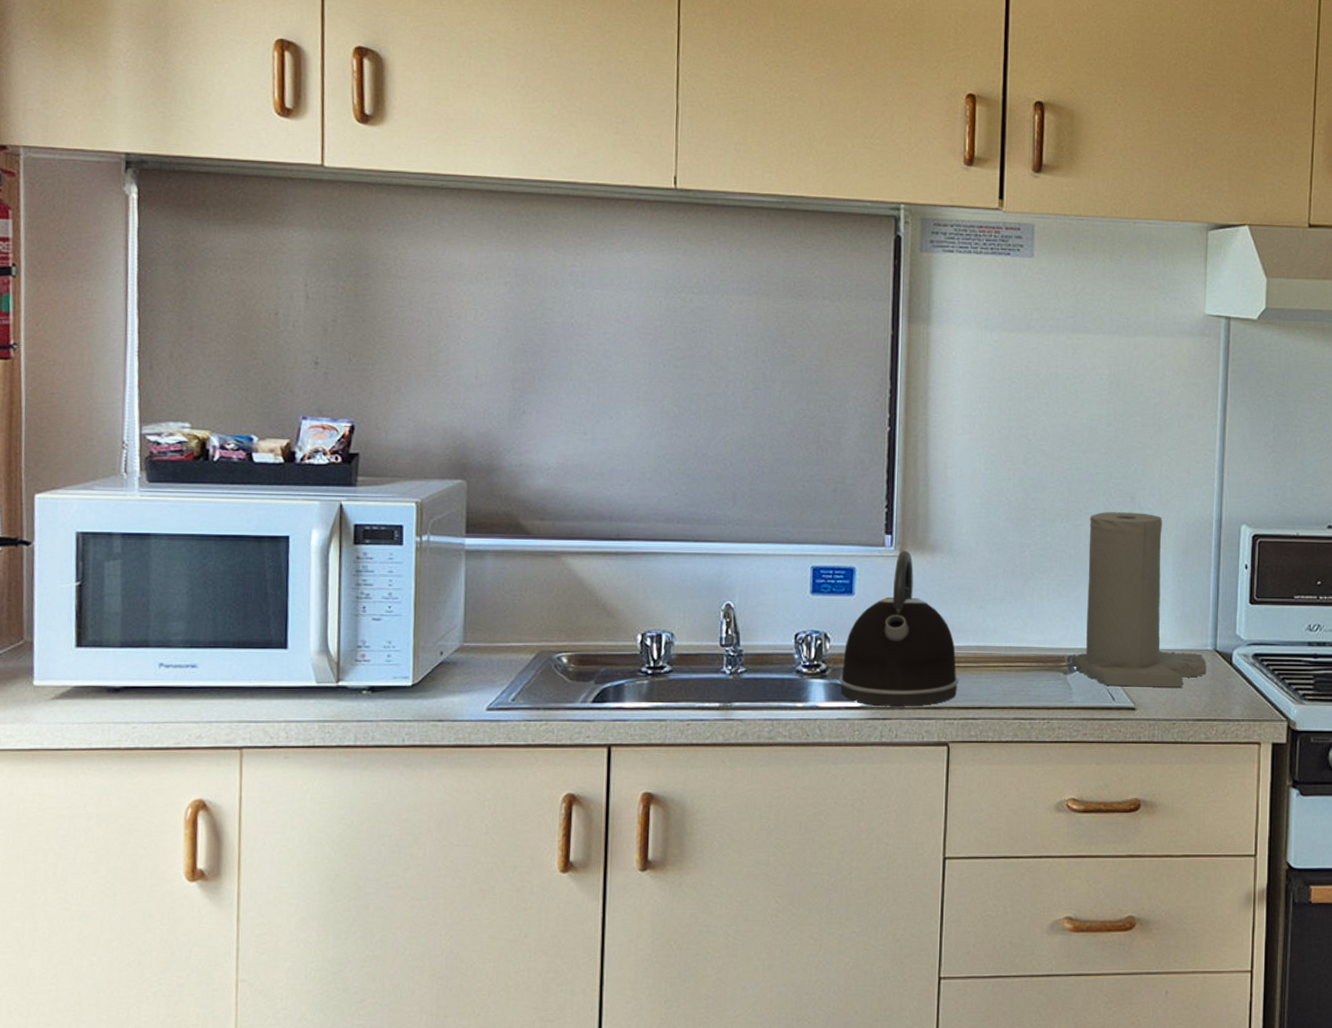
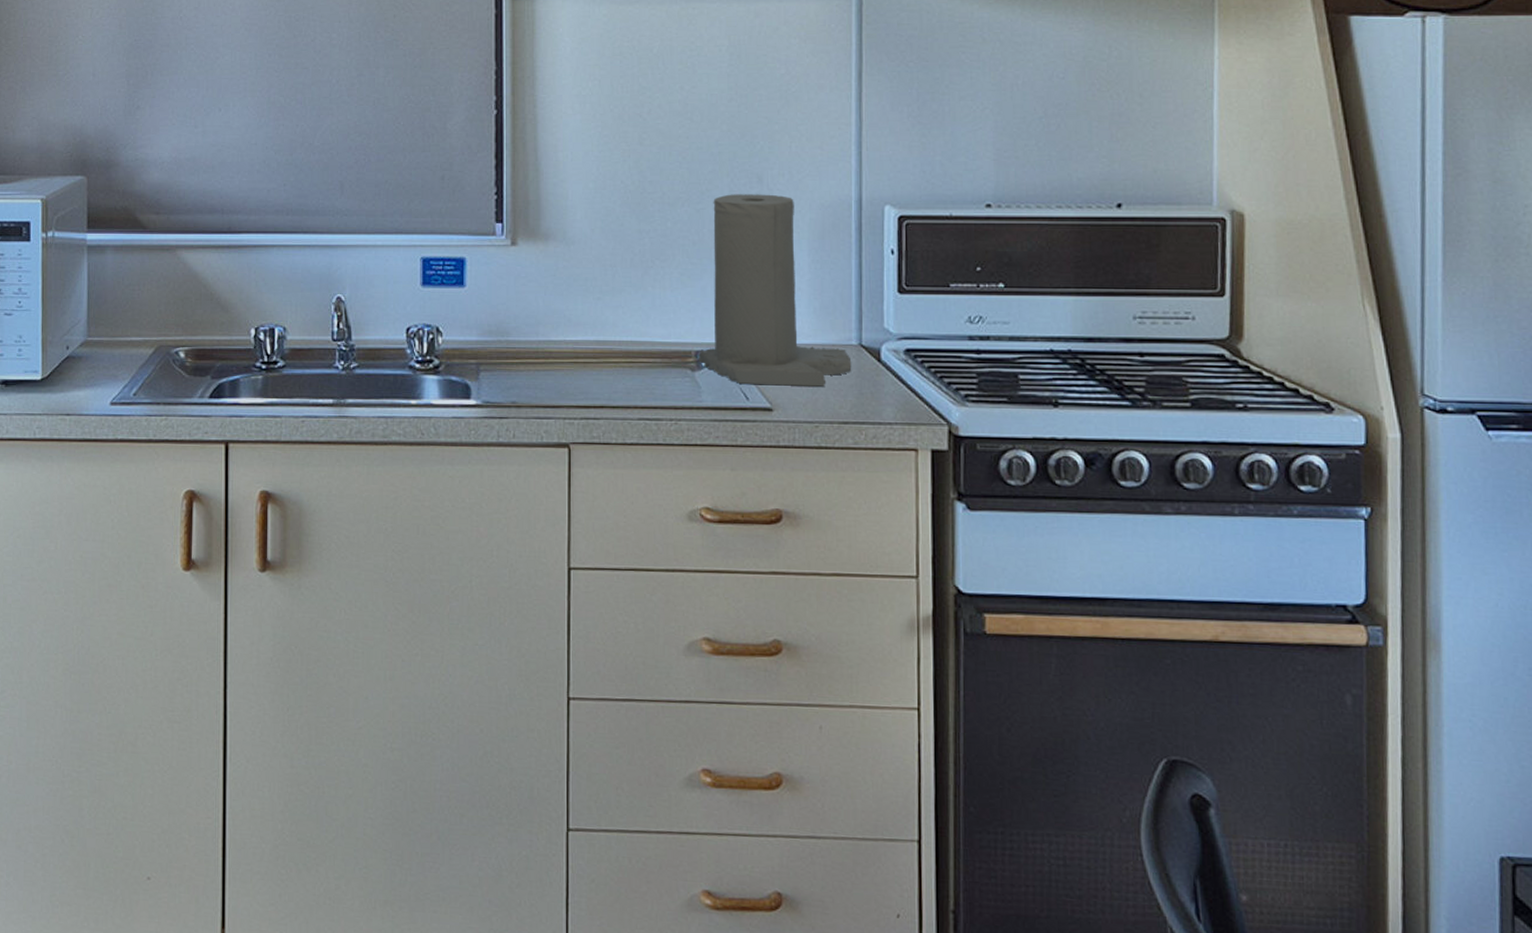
kettle: present [839,550,959,706] -> none [453,239,579,405]

